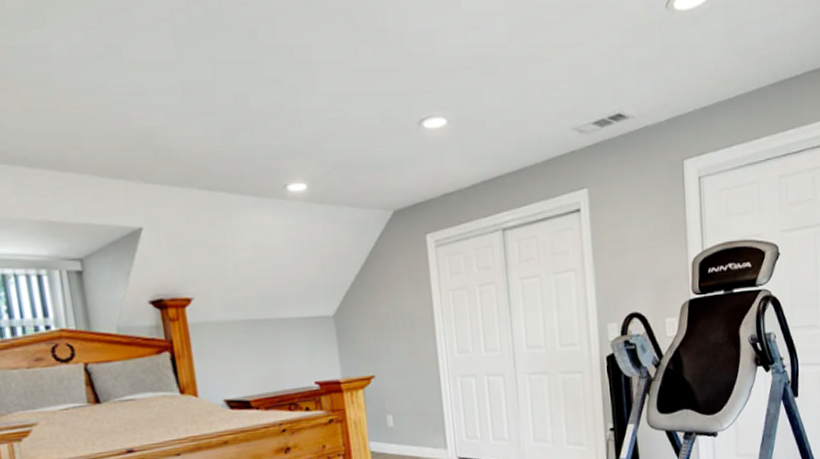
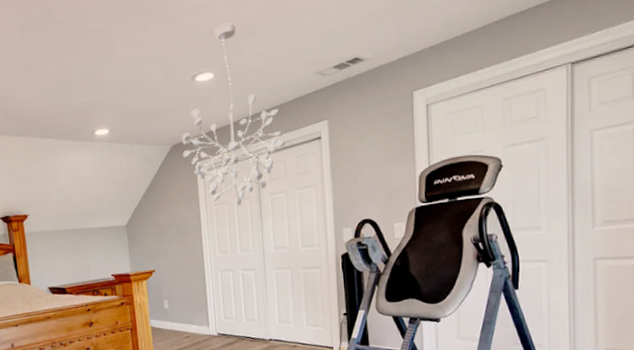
chandelier: none [405,56,538,292] -> present [181,23,286,205]

